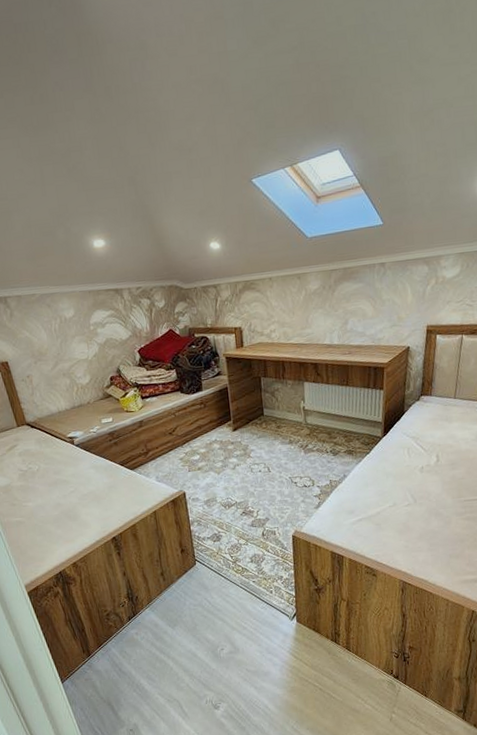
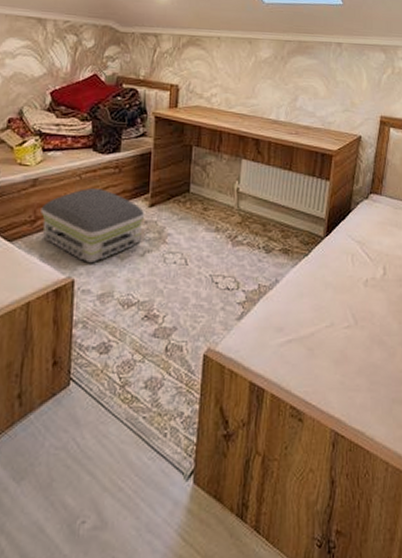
air purifier: none [150,421,231,480] -> present [40,187,145,264]

